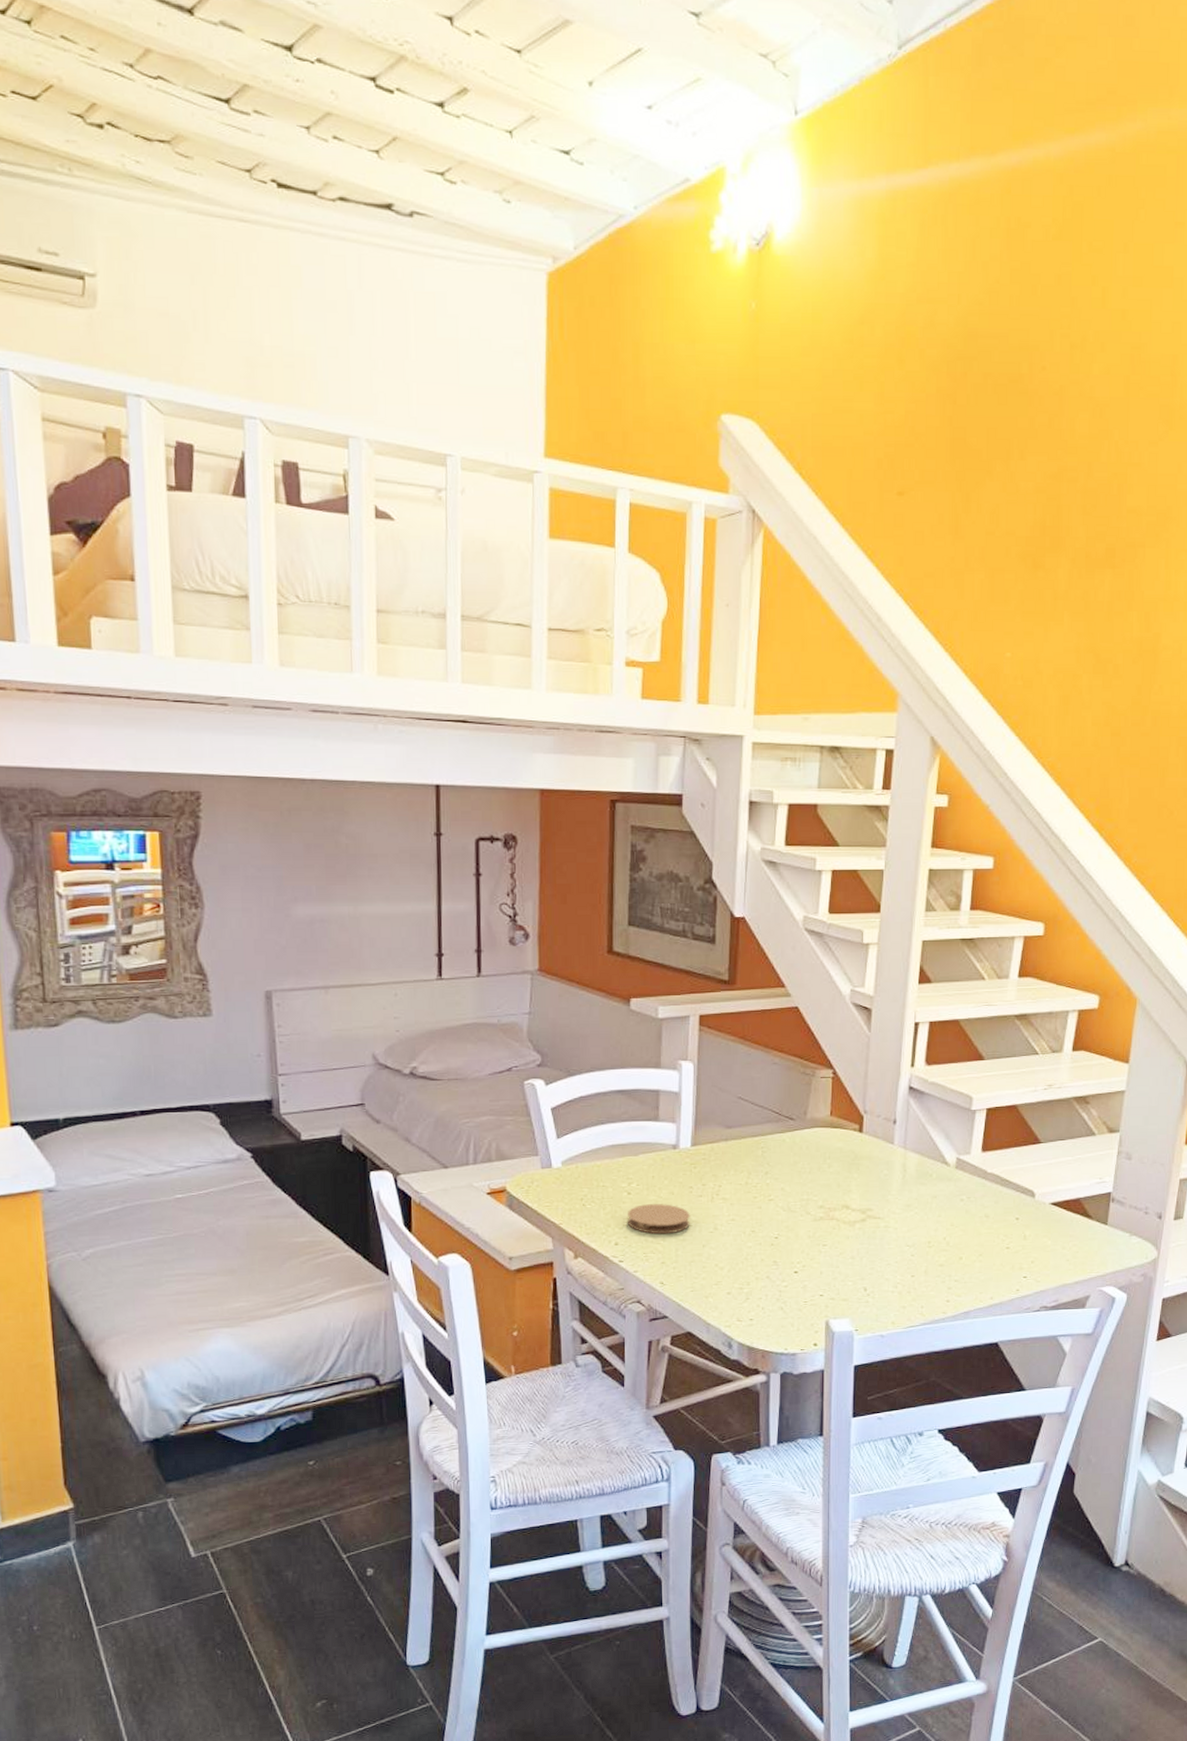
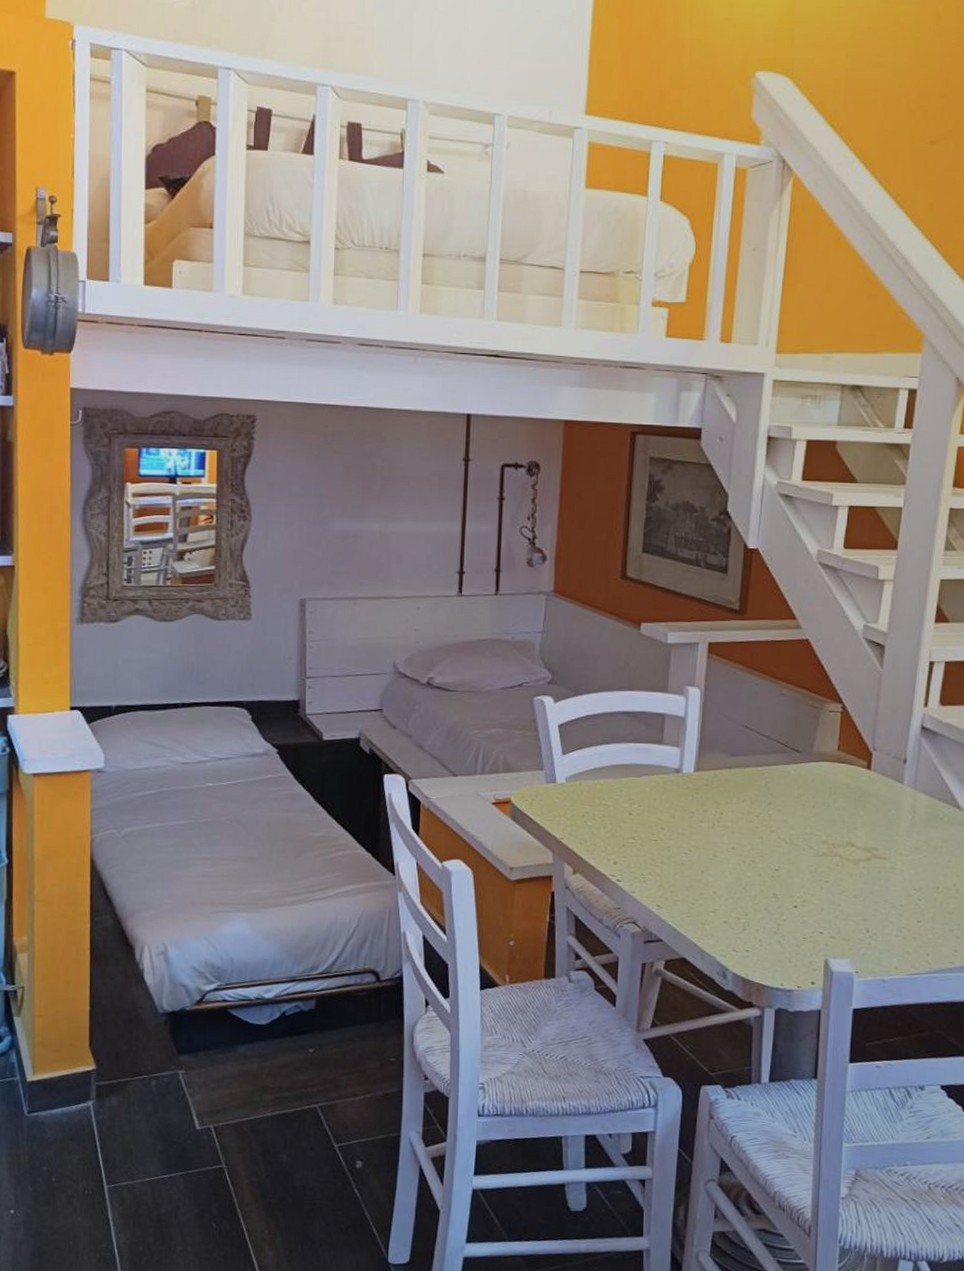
coaster: present [627,1204,690,1235] -> none [626,826,690,857]

